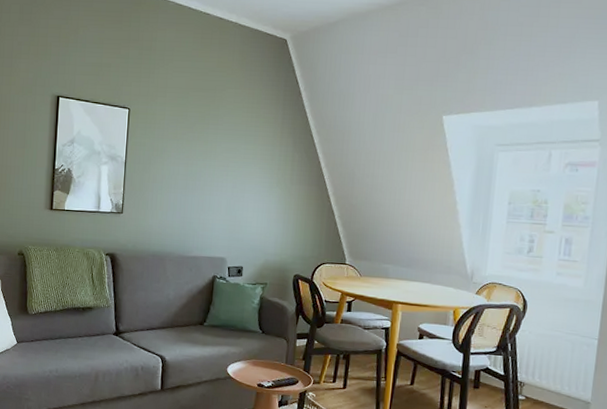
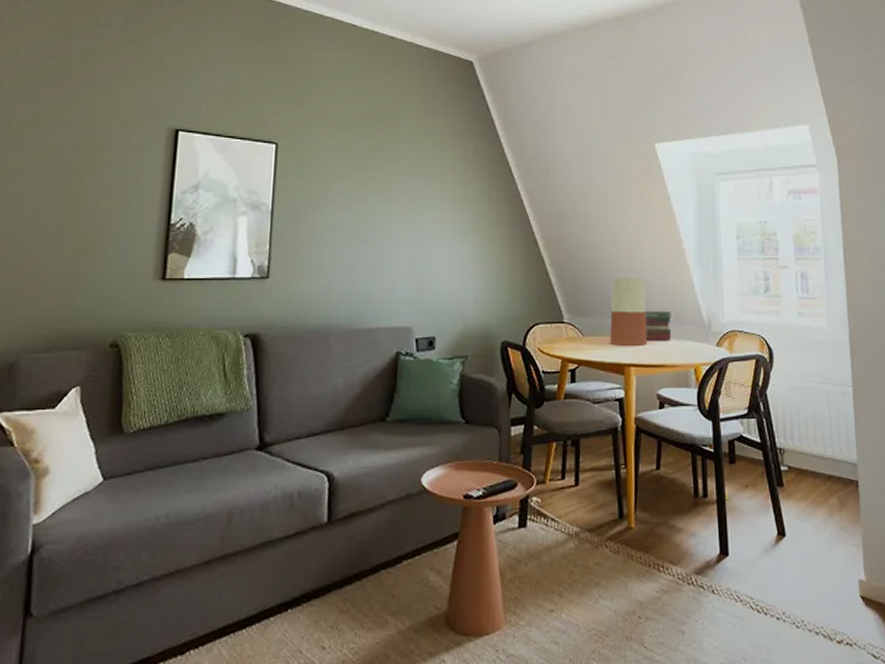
vase: none [383,231,419,288] -> present [610,278,648,346]
books: none [414,259,439,287] -> present [644,310,671,341]

